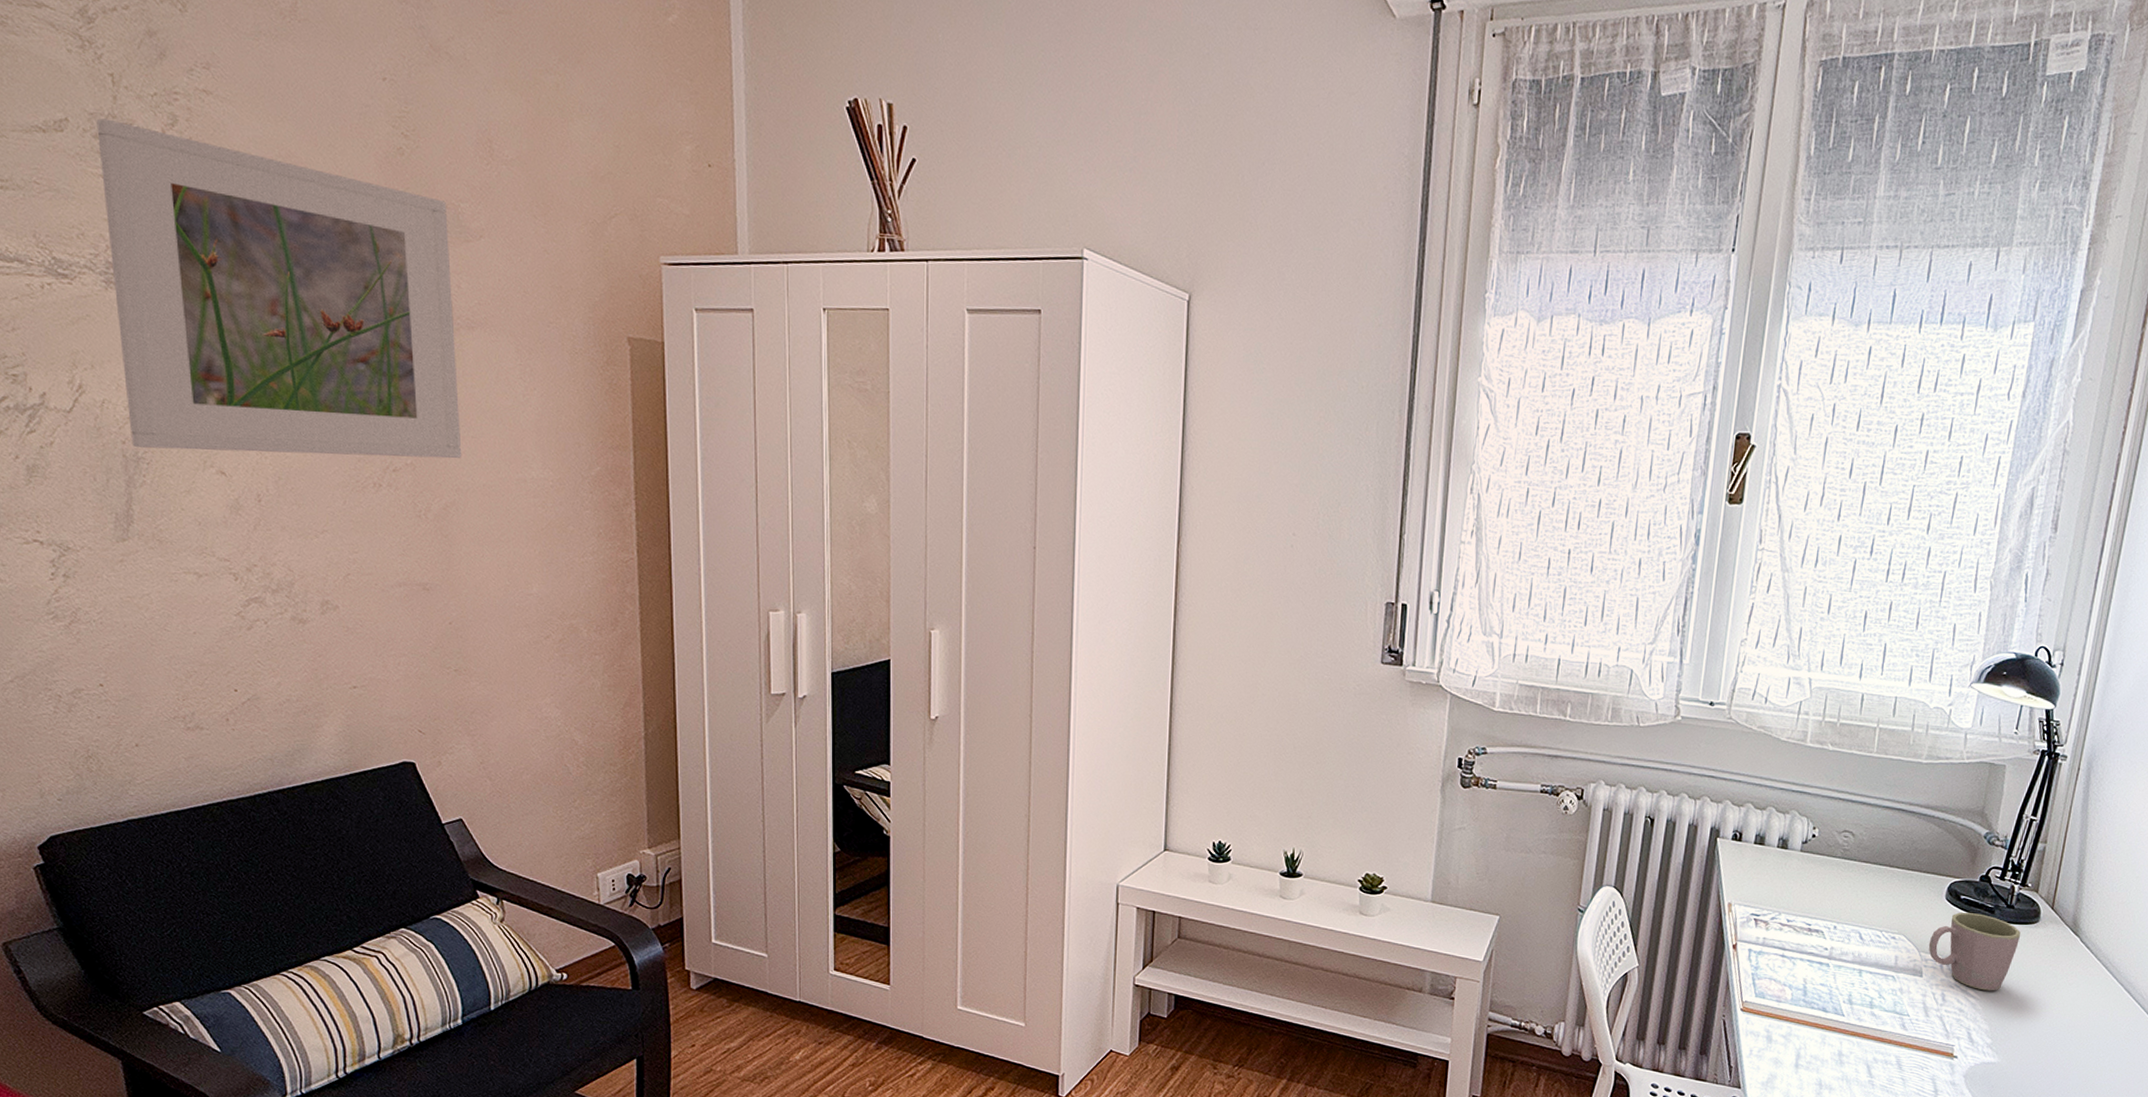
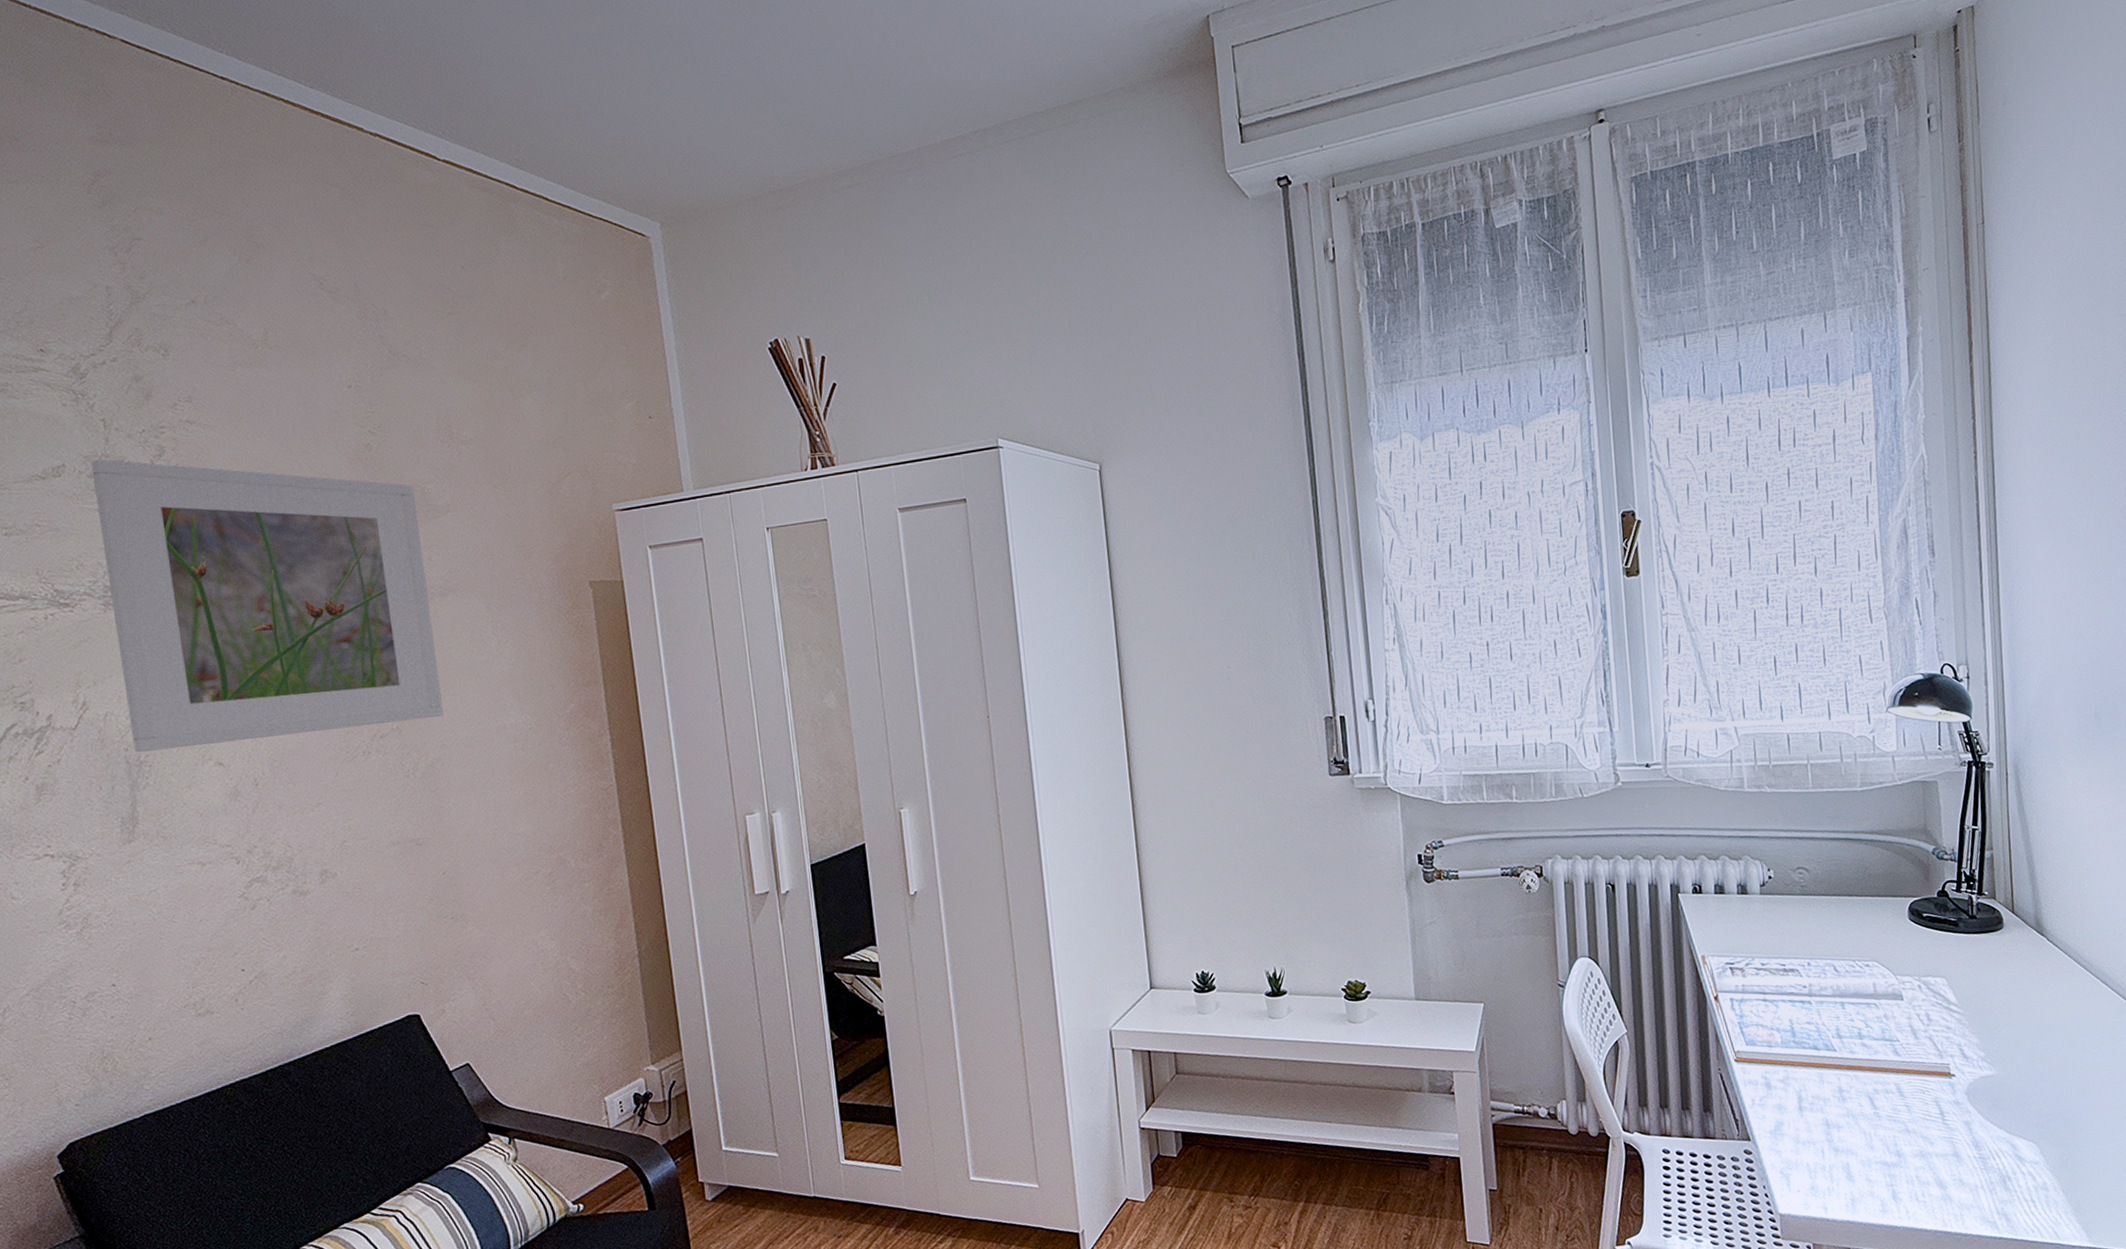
mug: present [1928,912,2021,991] -> none [1902,928,1989,1005]

